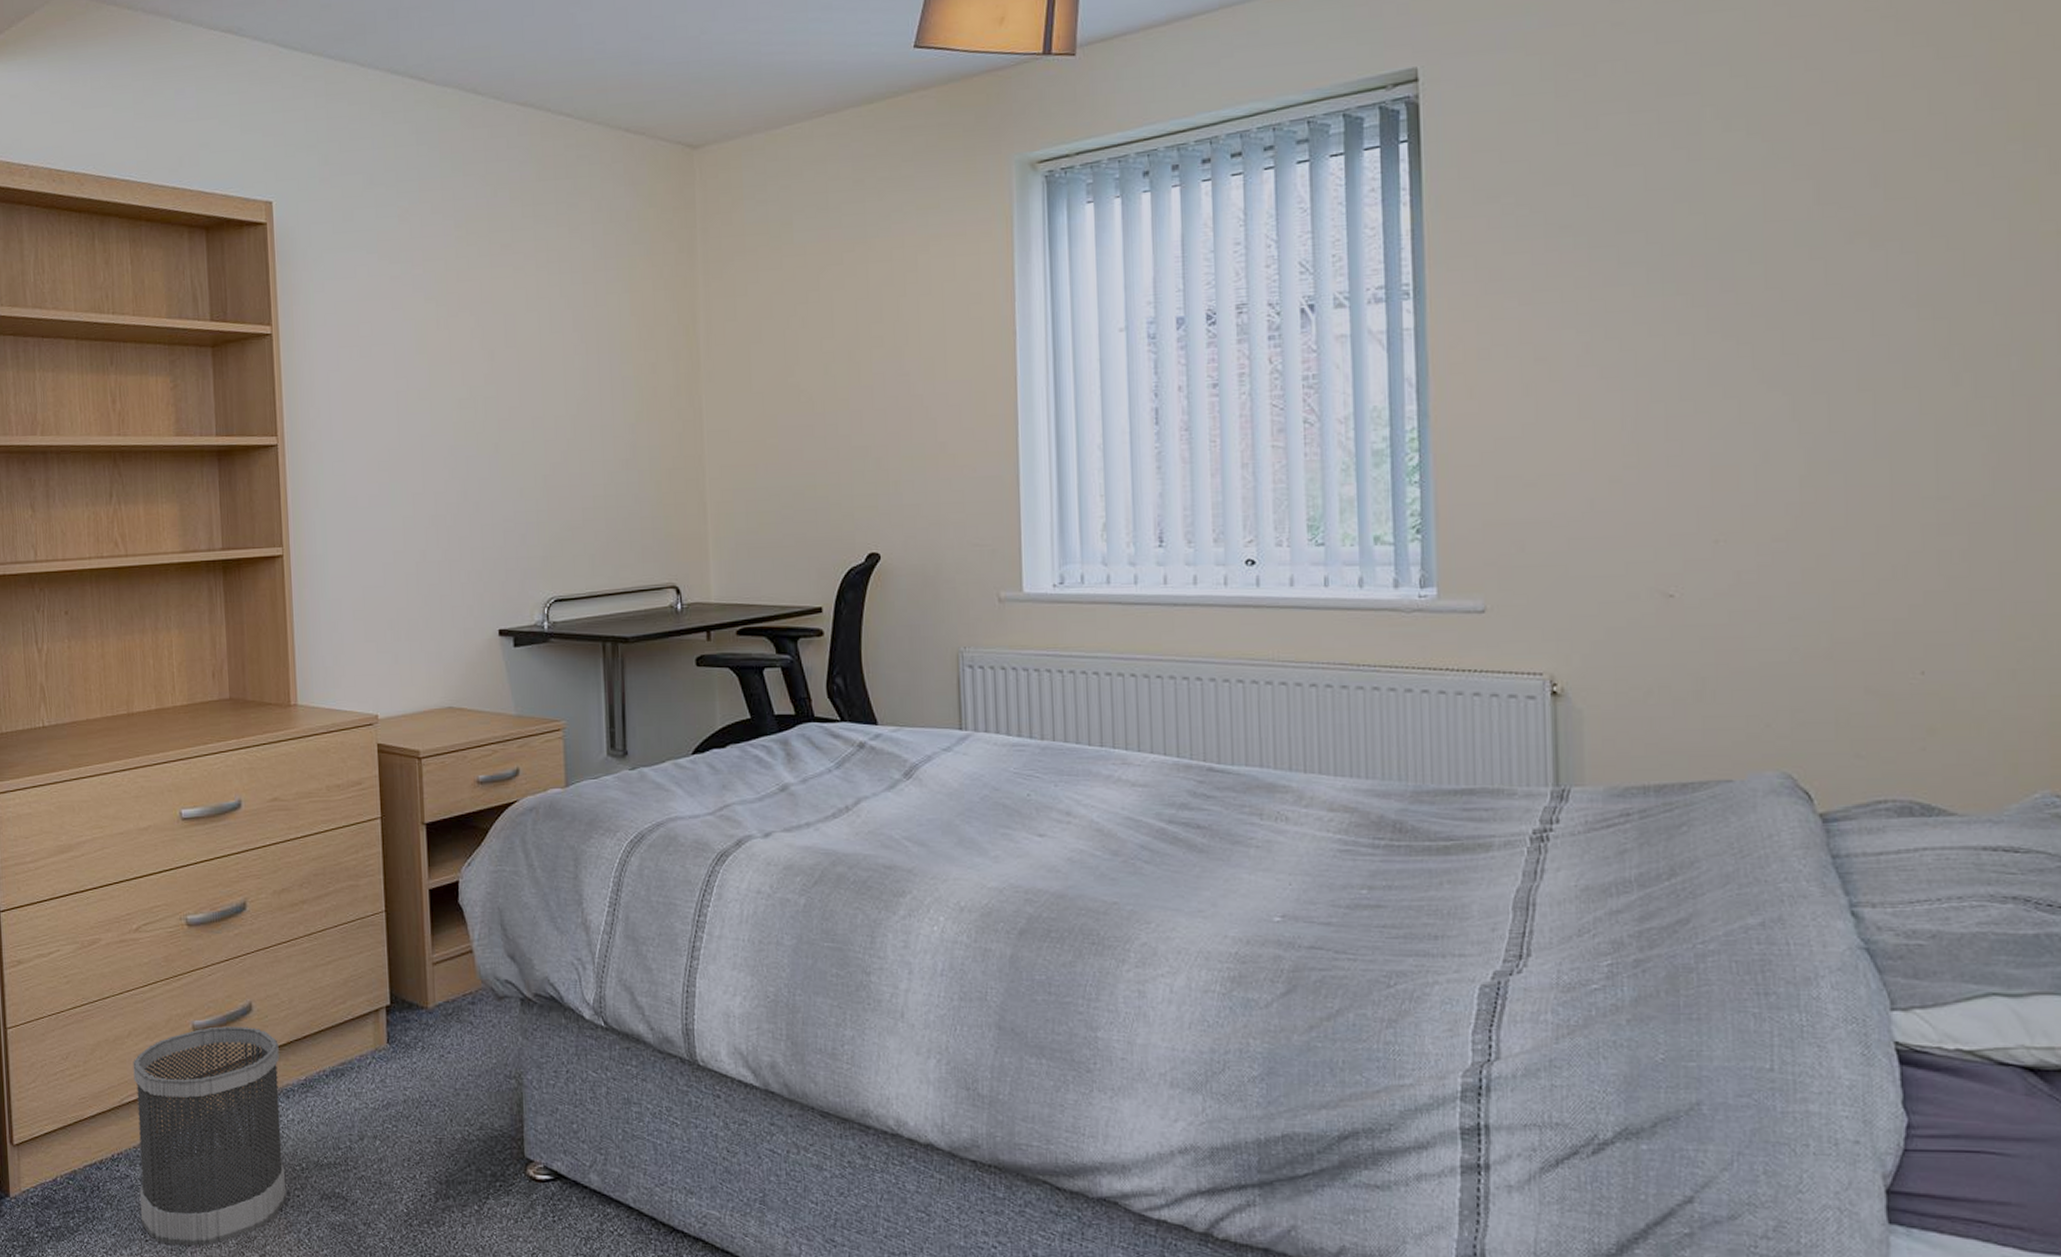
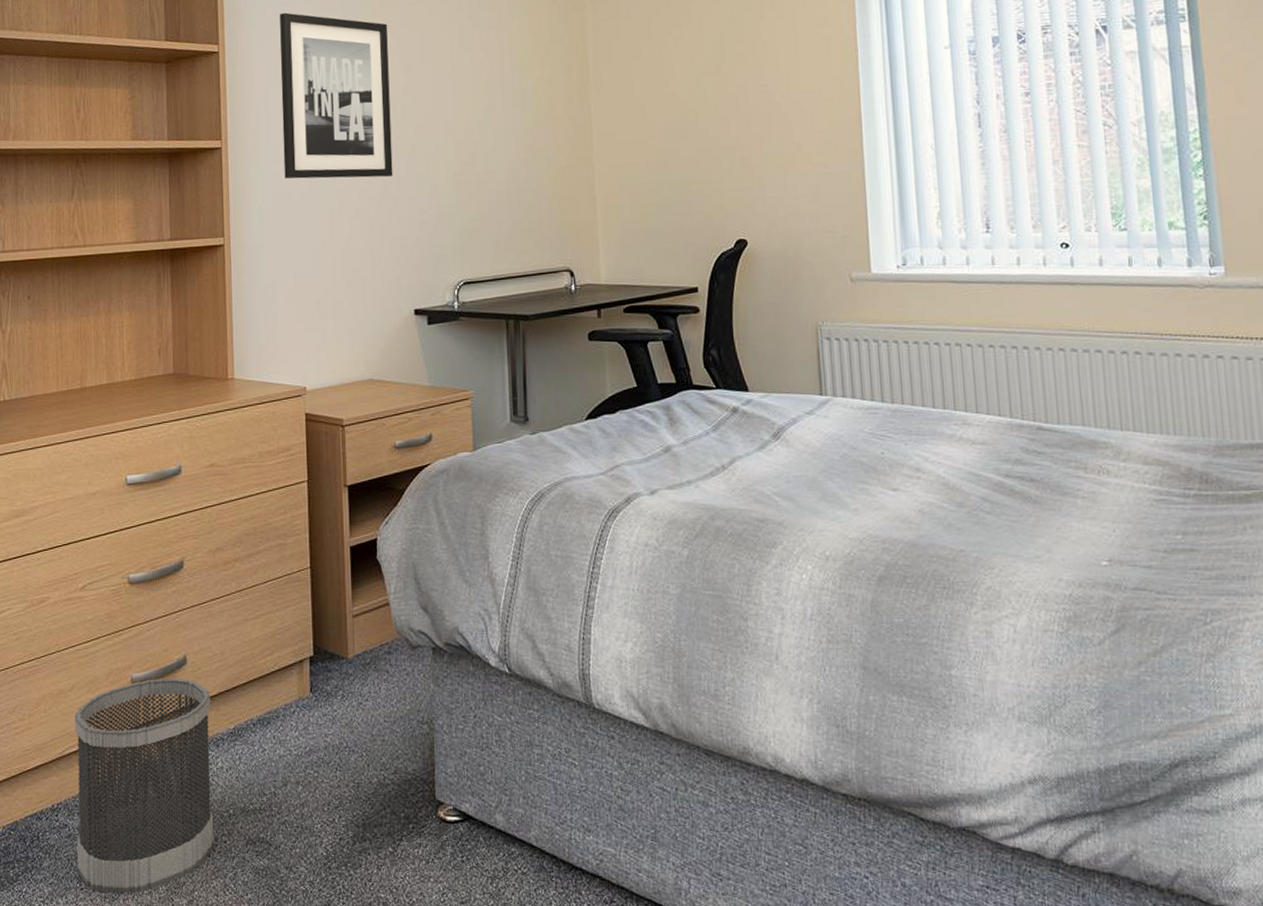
wall art: none [341,288,474,482] -> present [280,12,393,179]

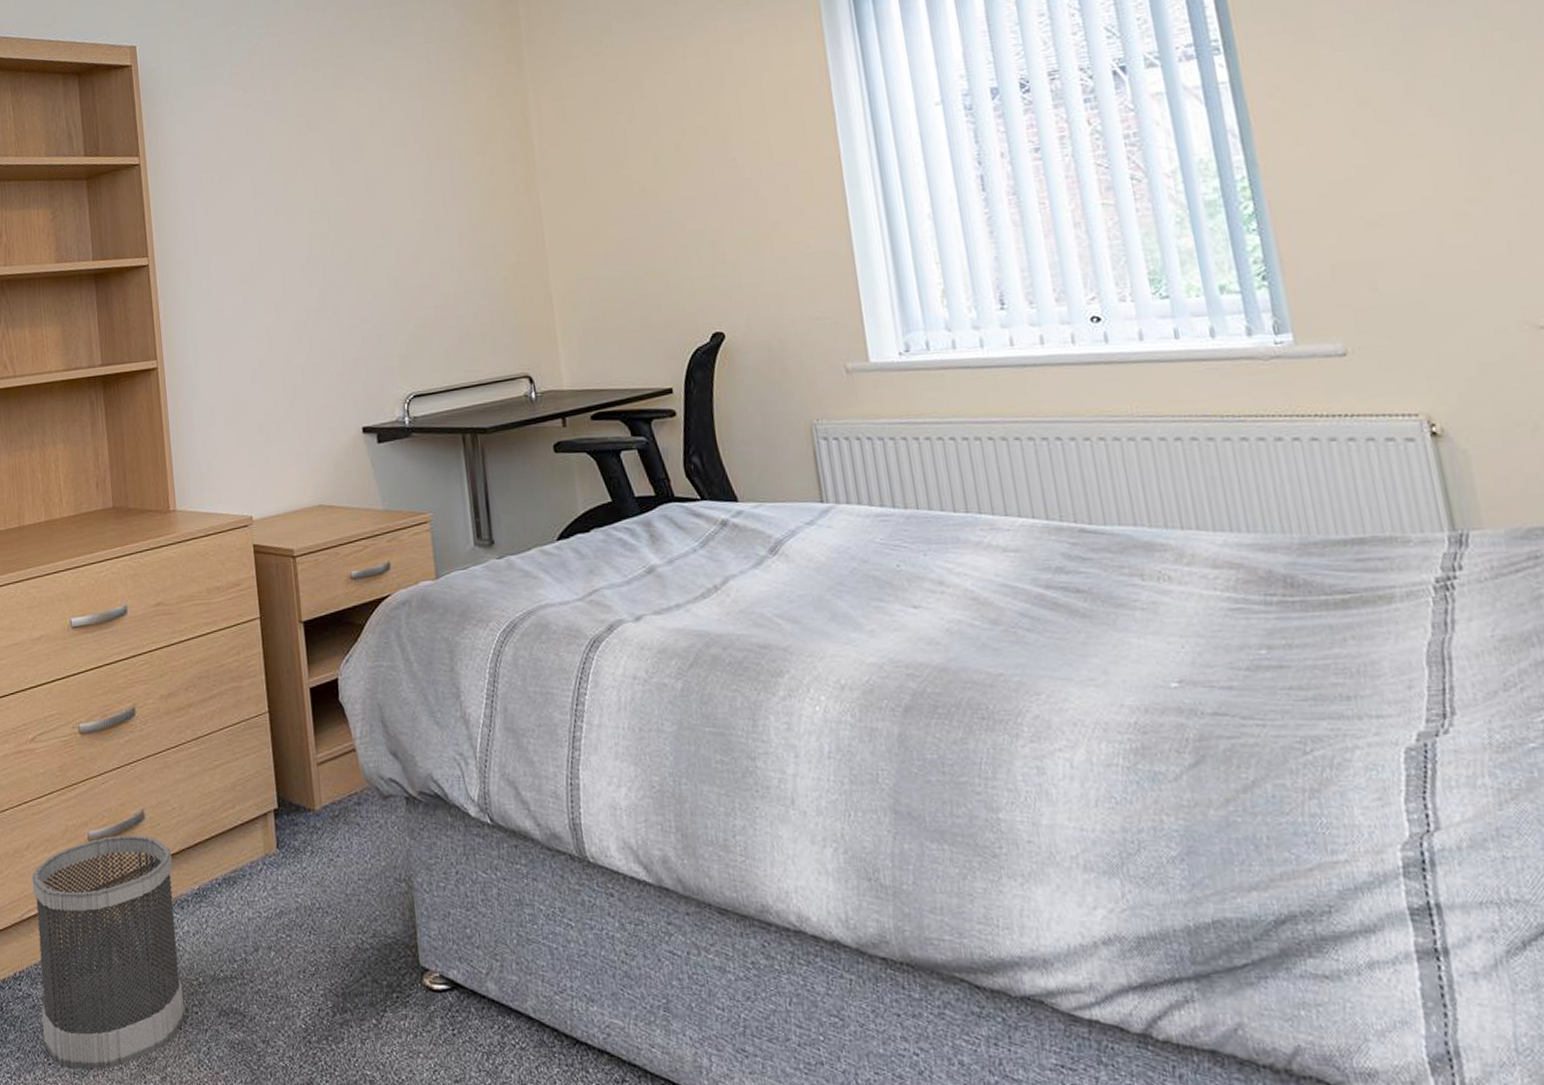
wall art: present [280,12,393,179] -> none [200,117,331,294]

